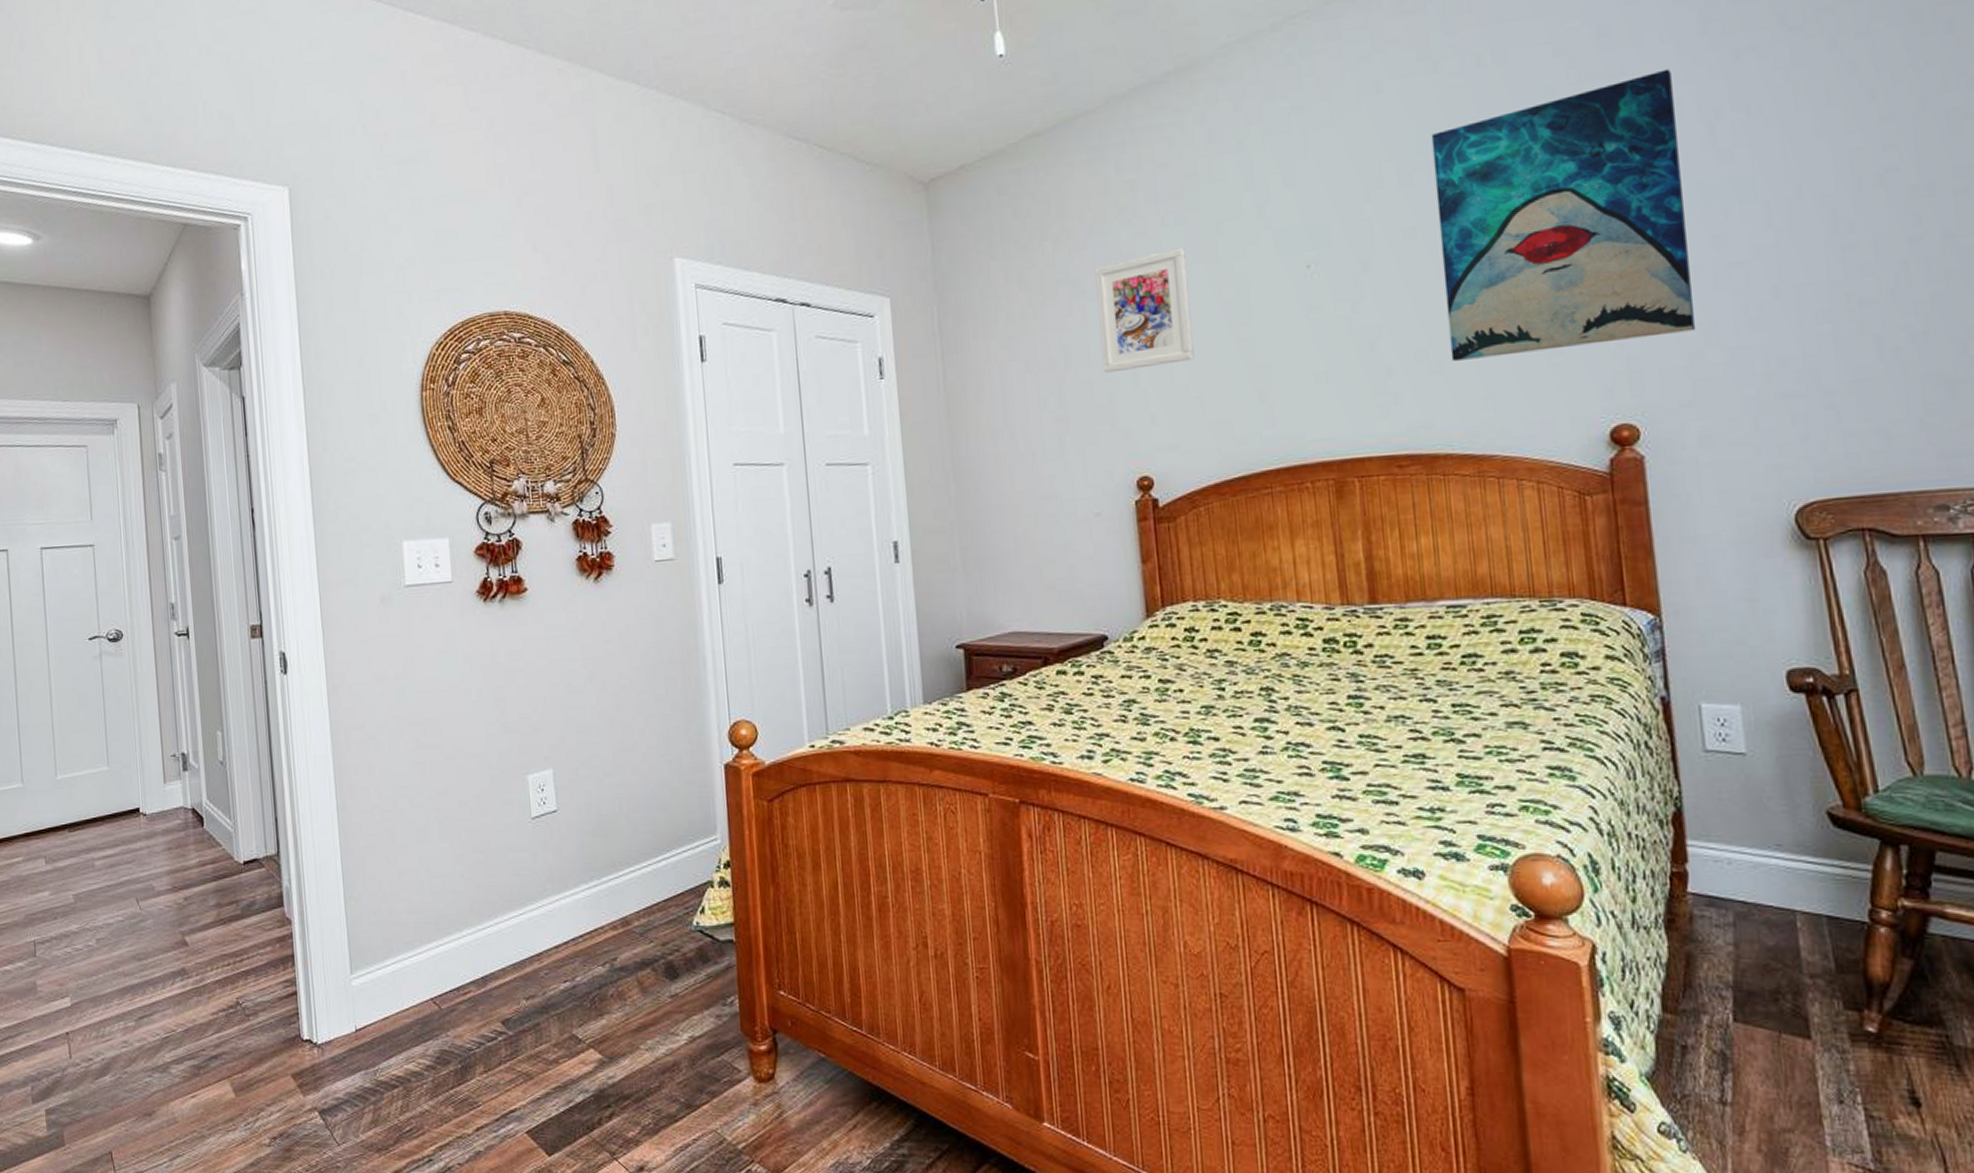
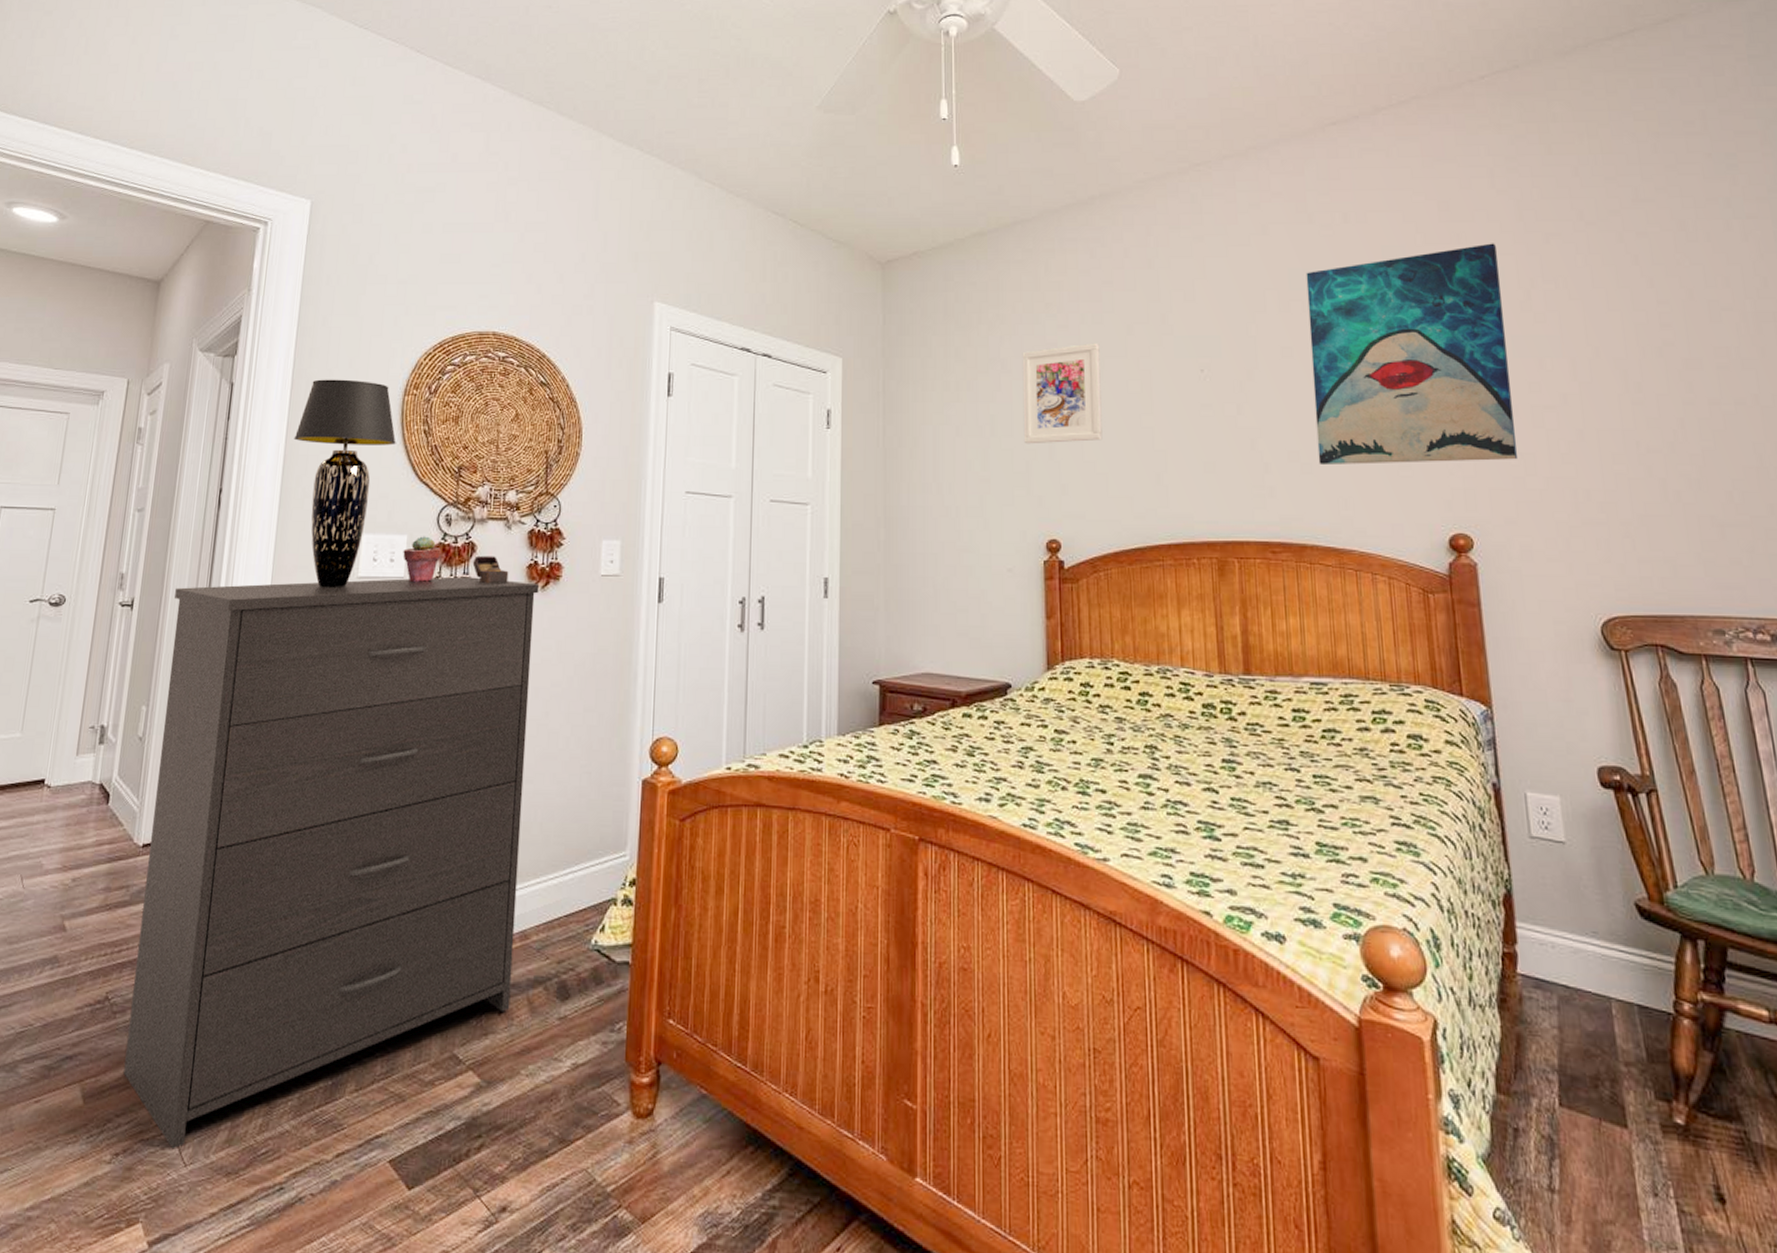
dresser: none [227,574,621,1132] -> present [123,576,540,1150]
table lamp: none [316,379,422,600] -> present [294,379,396,588]
potted succulent: none [447,537,486,587] -> present [403,536,441,583]
compass: none [520,551,559,580] -> present [472,555,509,583]

